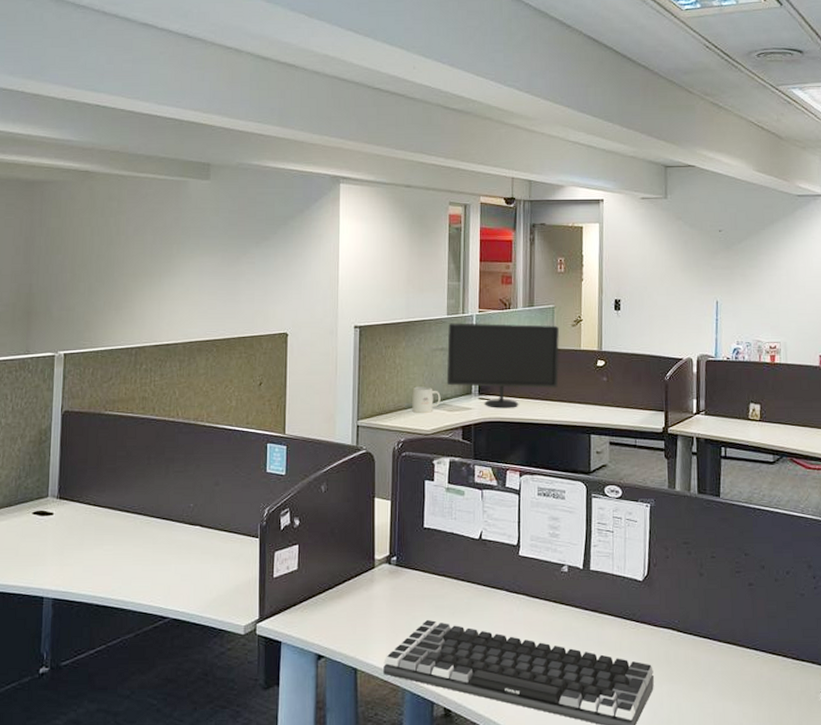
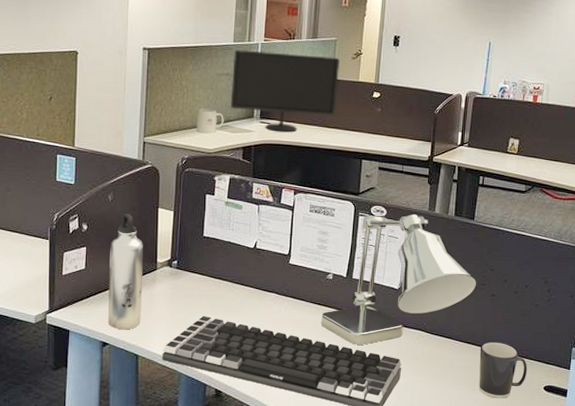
water bottle: none [323,505,359,640] -> present [108,213,143,330]
desk lamp: none [558,494,731,649] -> present [321,214,477,345]
mug: none [742,640,801,711] -> present [479,341,528,398]

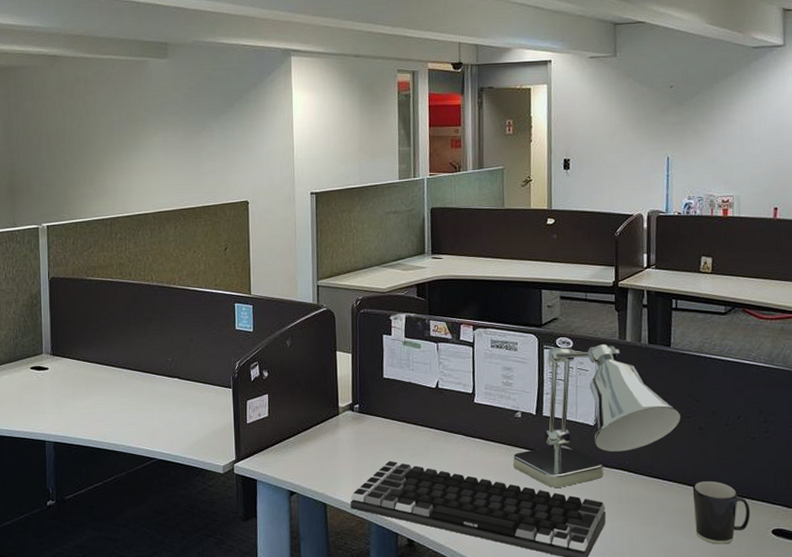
water bottle: present [108,213,143,330] -> none [291,358,327,478]
mug: present [196,108,224,134] -> none [368,247,395,274]
computer monitor: present [231,50,339,133] -> none [400,186,509,267]

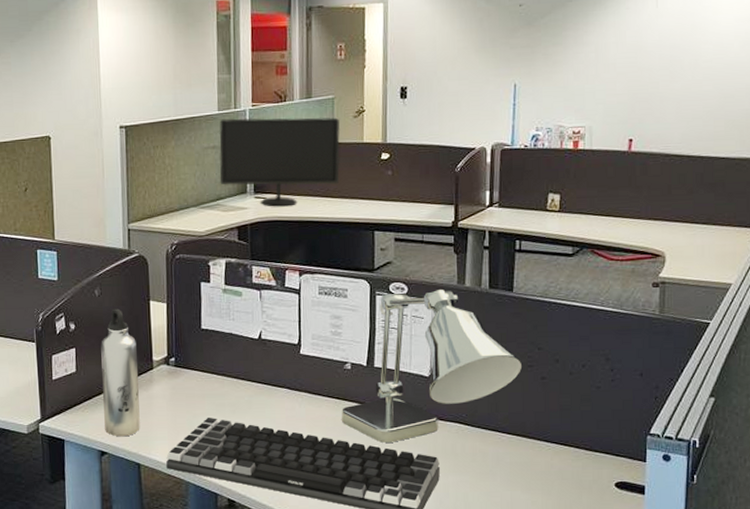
water bottle: none [291,358,327,478] -> present [101,308,140,437]
computer monitor: none [400,186,509,267] -> present [219,117,340,207]
mug: present [692,480,751,544] -> none [532,432,593,499]

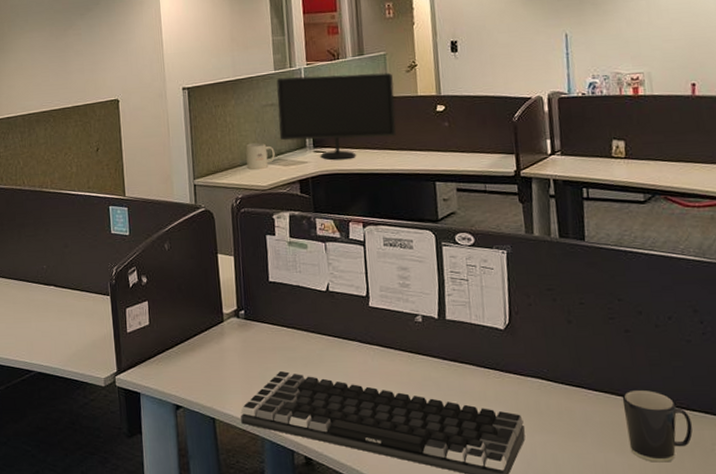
water bottle: present [101,308,140,437] -> none [172,262,214,391]
mug: none [184,186,214,215] -> present [245,142,275,170]
desk lamp: present [342,290,523,443] -> none [416,240,603,399]
mug: none [532,432,593,499] -> present [622,389,693,462]

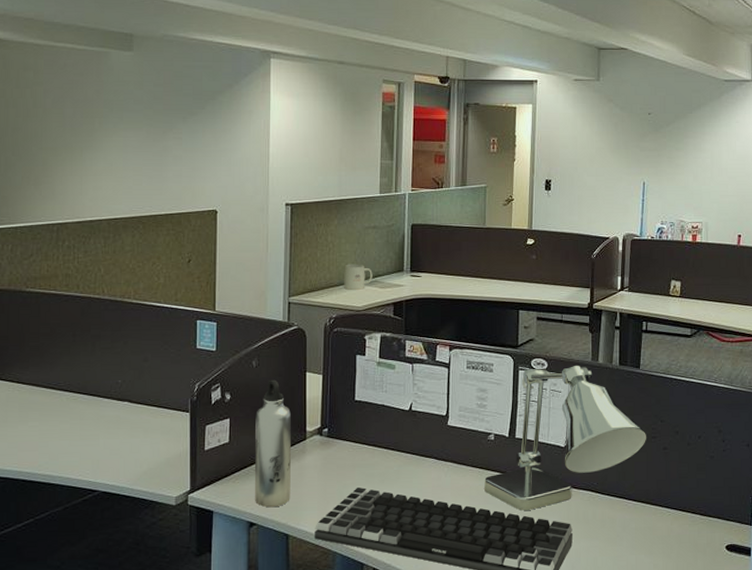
water bottle: none [172,262,214,391] -> present [255,379,291,508]
computer monitor: present [276,72,396,160] -> none [380,201,490,285]
desk lamp: none [416,240,603,399] -> present [484,366,647,510]
mug: present [622,389,693,462] -> none [655,499,707,562]

